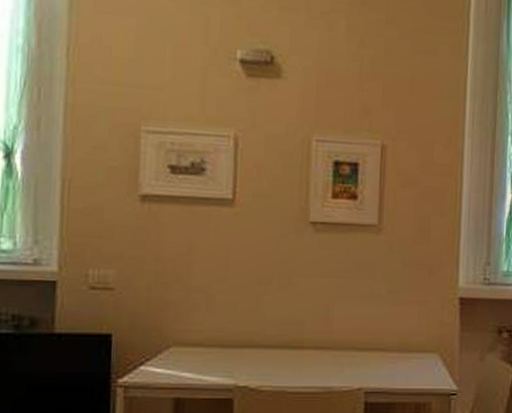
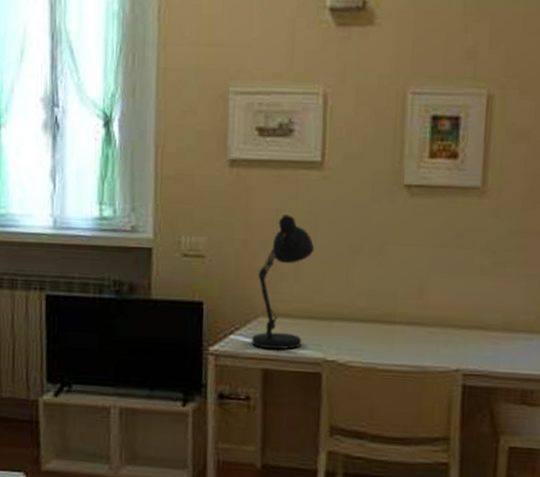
desk lamp: none [162,248,226,381] -> present [251,214,315,353]

